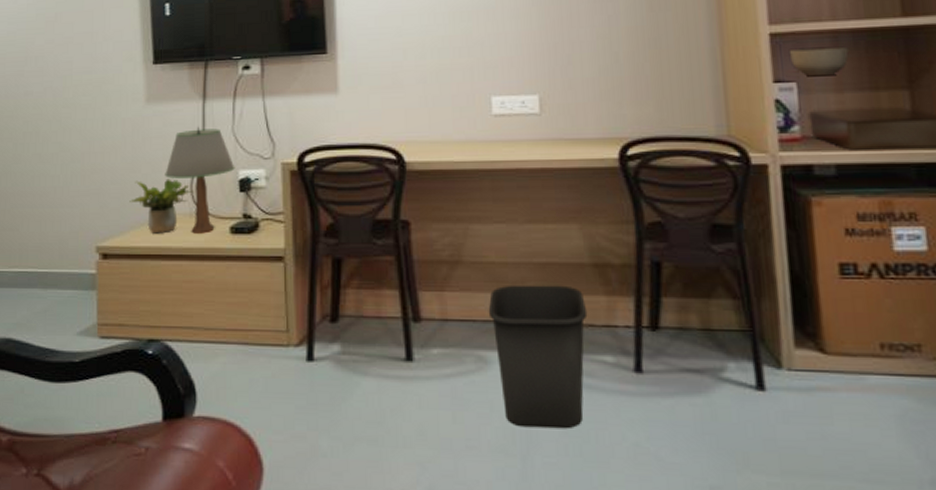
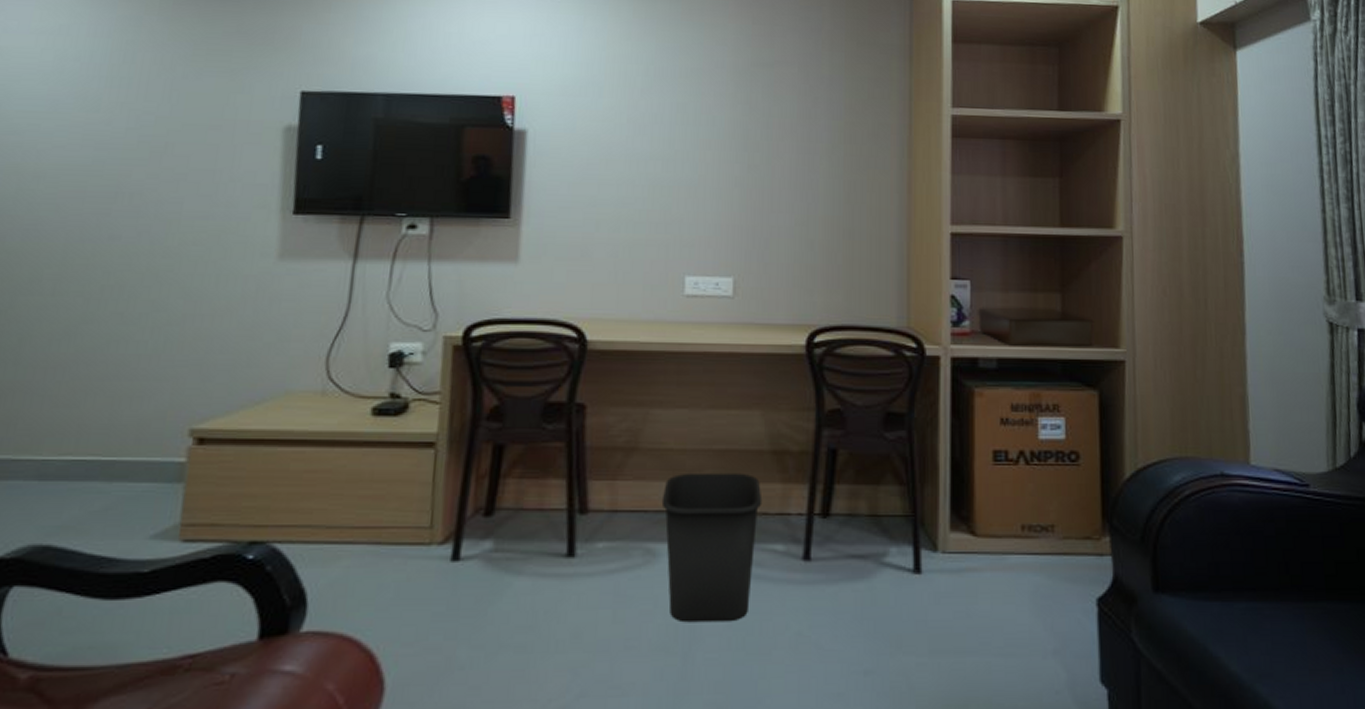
potted plant: present [129,179,194,234] -> none [242,349,330,415]
table lamp: present [165,126,235,234] -> none [294,290,386,415]
bowl: present [788,46,849,77] -> none [966,248,1015,276]

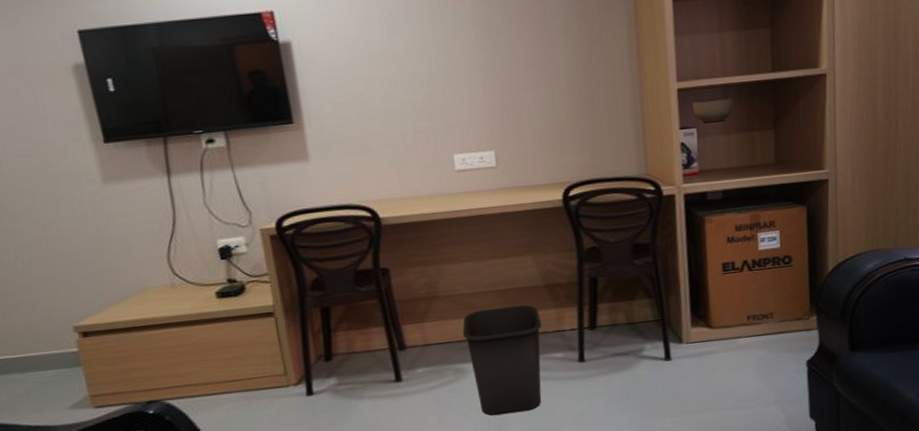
bowl: none [966,248,1015,276] -> present [691,97,734,123]
decorative box: present [978,307,1093,347] -> none [705,143,802,179]

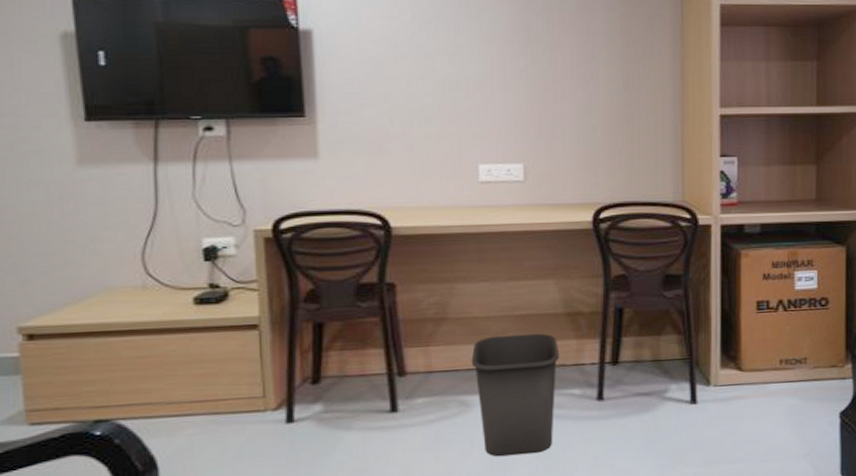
bowl: present [691,97,734,123] -> none [733,128,777,153]

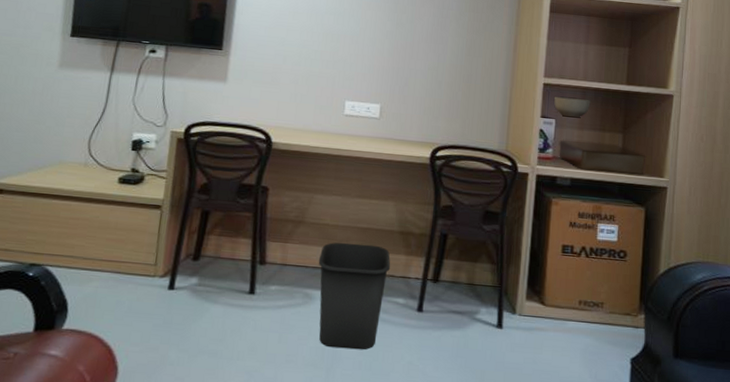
bowl: none [733,128,777,153] -> present [553,96,591,118]
decorative box: none [744,178,843,213] -> present [559,140,645,175]

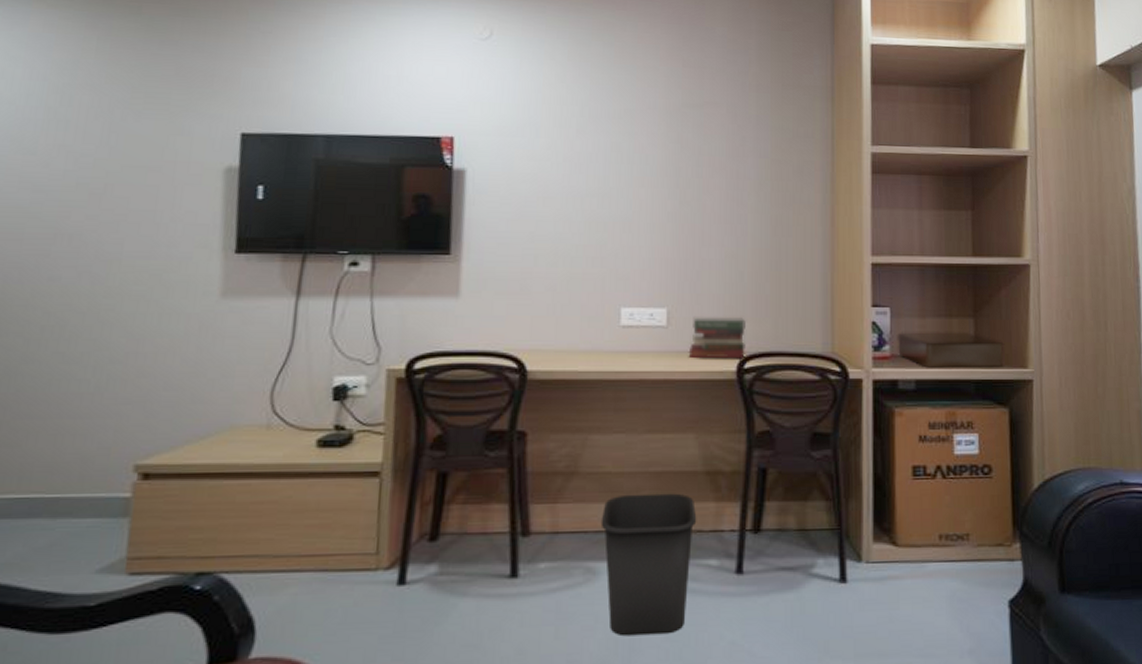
books: none [393,112,440,149] -> present [688,316,745,359]
bowl: present [553,96,591,118] -> none [885,278,931,303]

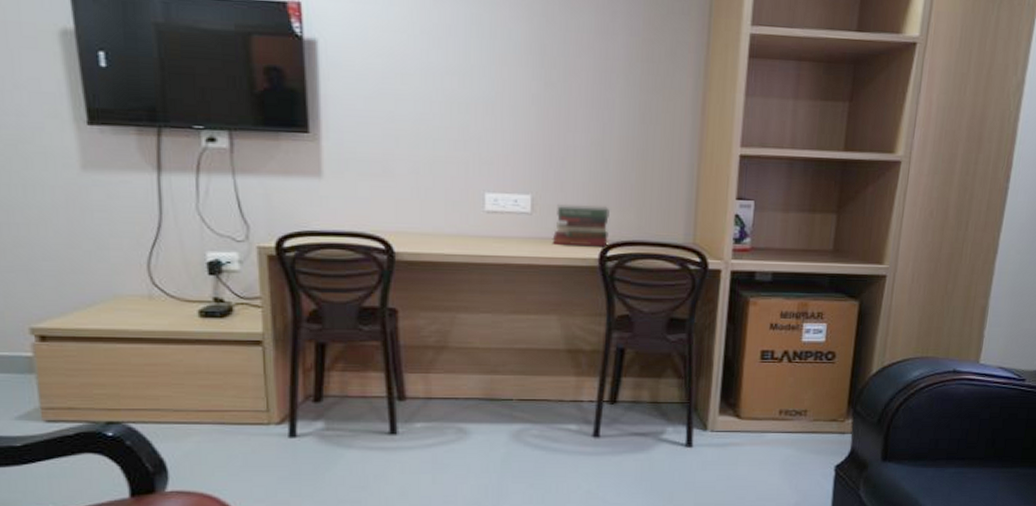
waste bin: present [600,493,697,637] -> none [470,367,559,484]
decorative box: present [898,332,1004,368] -> none [758,227,862,263]

